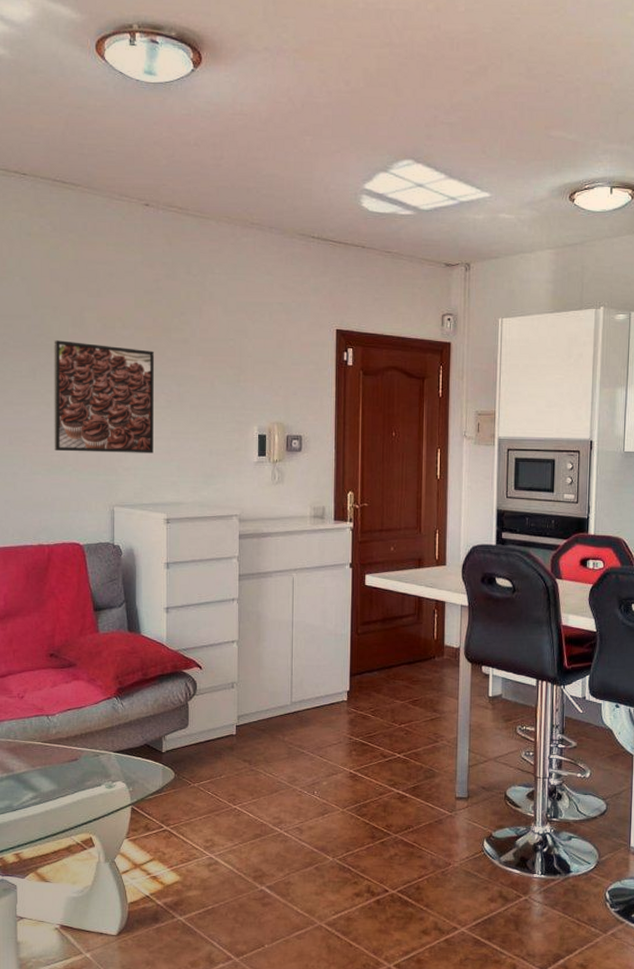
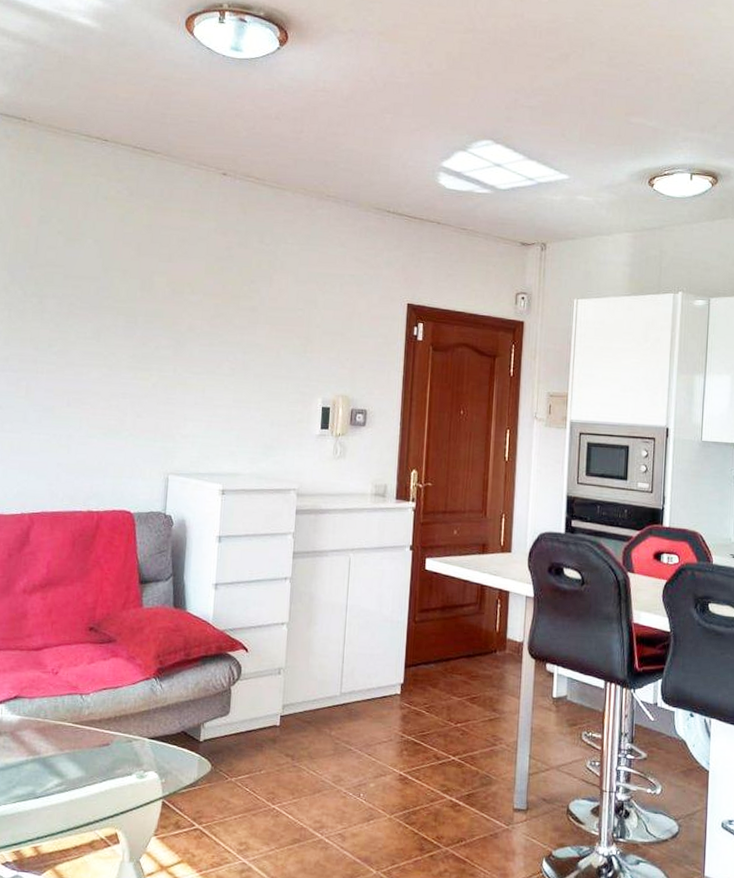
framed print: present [54,340,154,453] -> none [112,303,221,422]

